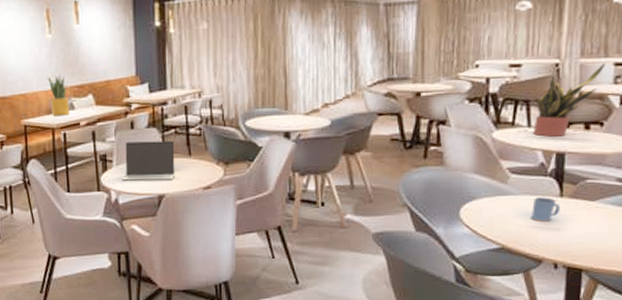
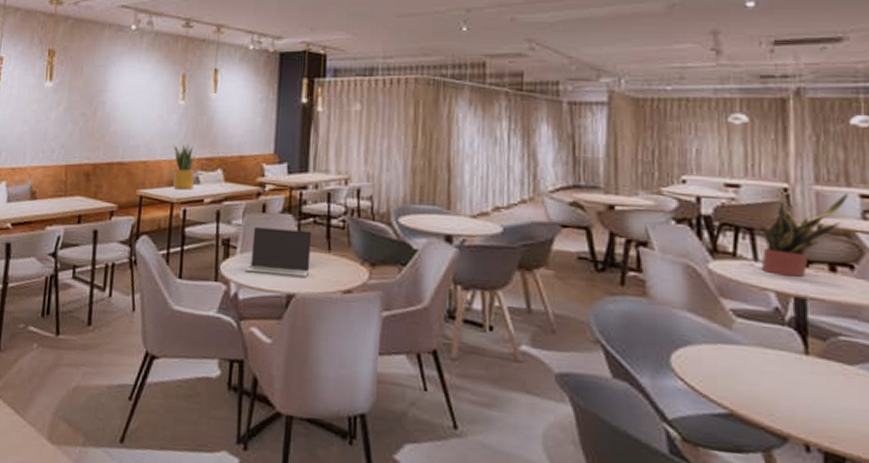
mug: present [531,197,561,223] -> none [768,351,807,387]

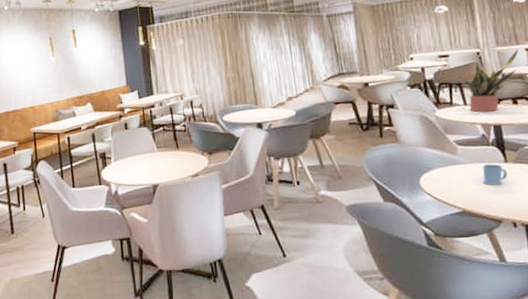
planter: present [172,144,195,191] -> none [51,88,72,124]
laptop: present [246,227,312,277] -> none [120,137,166,174]
mug: none [768,351,807,387] -> present [482,164,508,187]

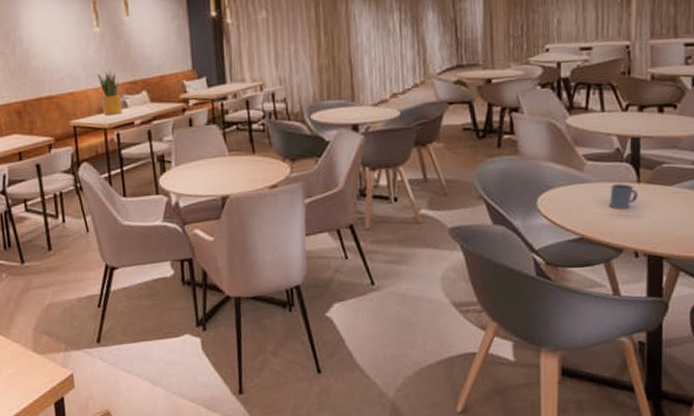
planter: none [51,88,72,124] -> present [96,70,123,117]
potted plant: present [467,48,519,113] -> none [606,43,676,122]

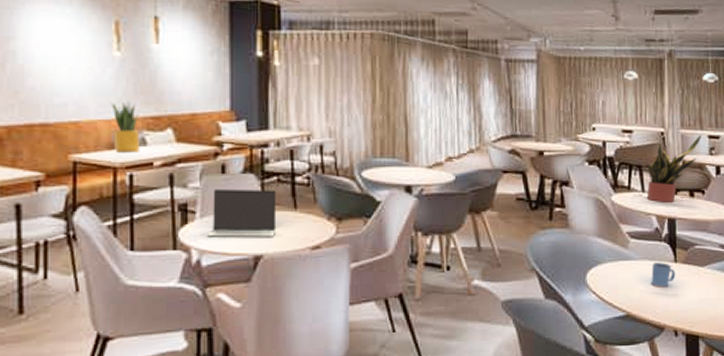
laptop: none [182,137,239,182] -> present [208,189,277,237]
potted plant: none [606,43,676,122] -> present [646,134,702,204]

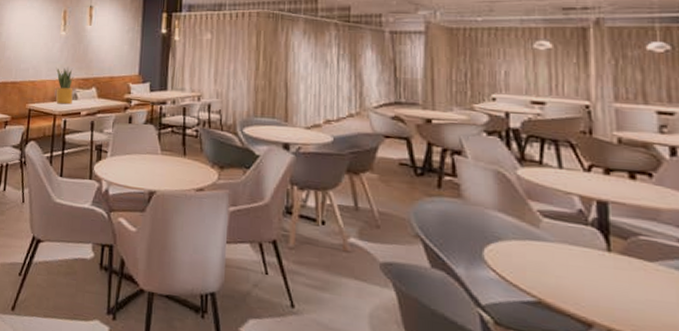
laptop: present [208,189,277,237] -> none [115,135,170,177]
potted plant: present [646,134,702,204] -> none [565,109,646,185]
mug: present [651,262,676,289] -> none [573,248,610,280]

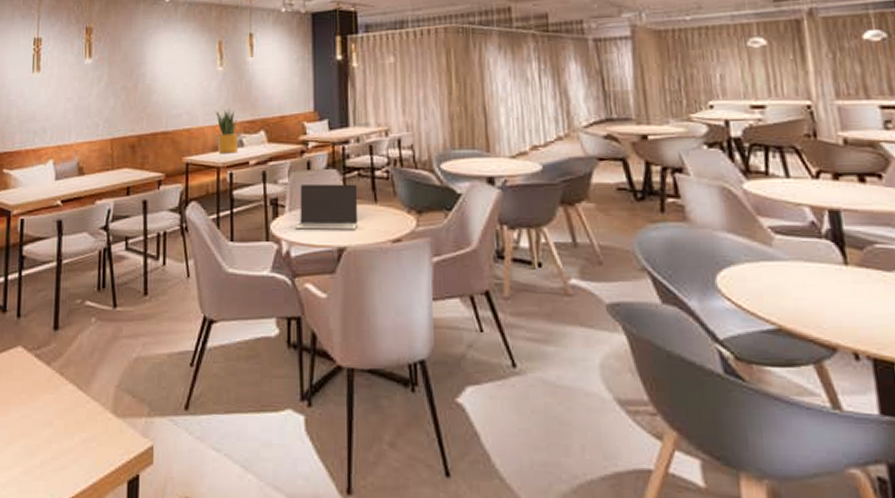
laptop: none [115,135,170,177] -> present [296,184,358,230]

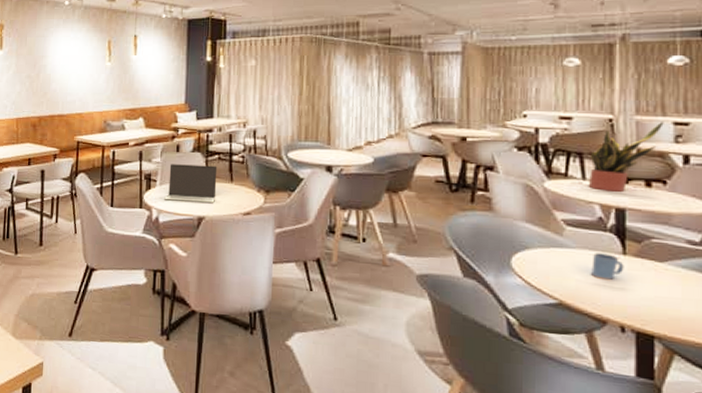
planter: present [214,108,238,155] -> none [102,98,121,137]
potted plant: none [791,104,869,192] -> present [588,121,664,193]
mug: none [810,265,848,298] -> present [591,253,624,281]

